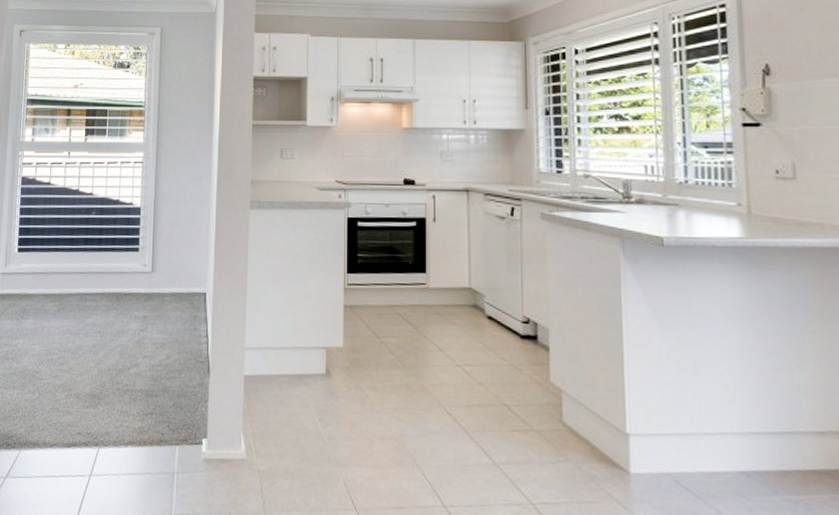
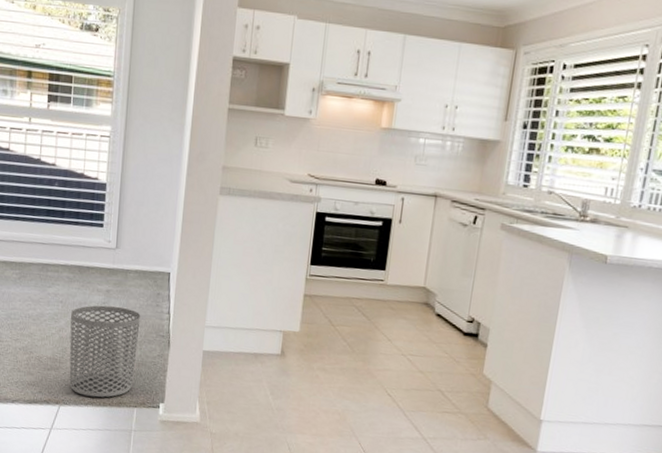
waste bin: none [108,333,179,437] -> present [69,305,141,398]

